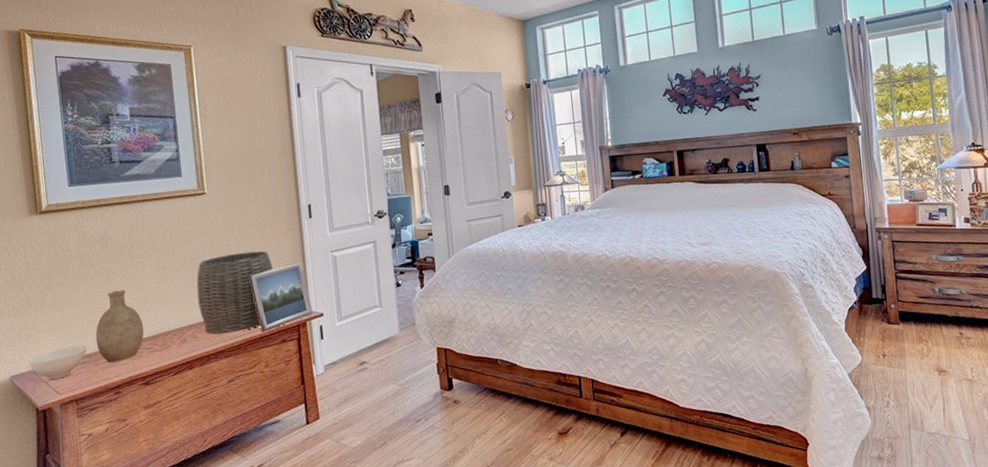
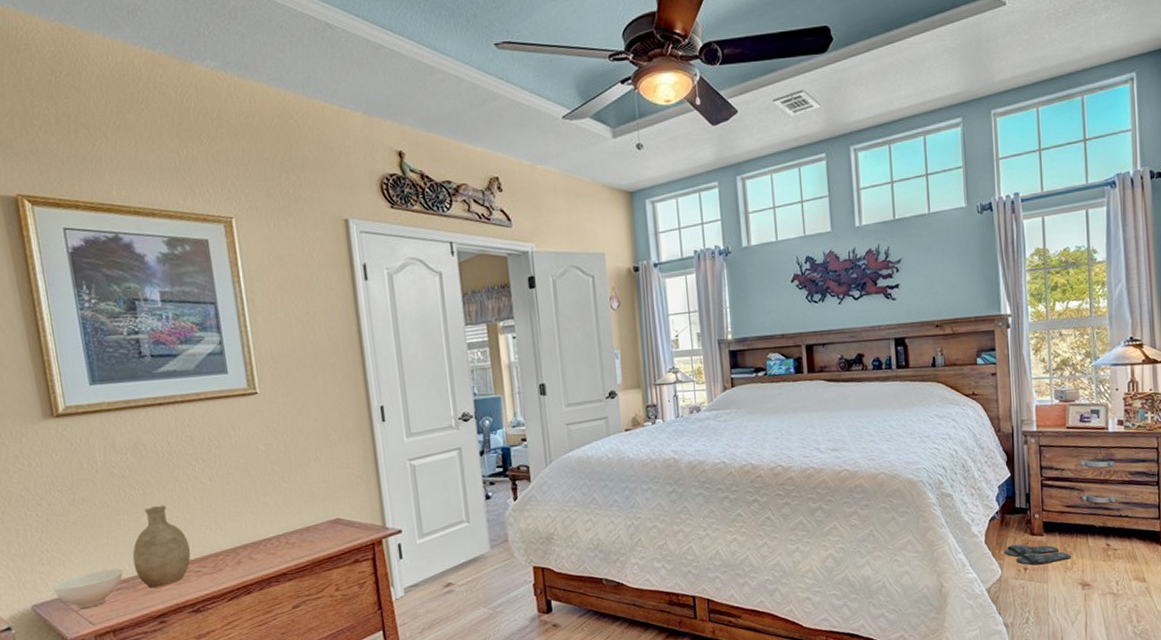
woven basket: present [196,250,273,335] -> none [251,459,341,555]
picture frame: present [249,261,313,332] -> none [313,471,390,552]
slippers: none [863,332,927,352] -> present [1003,544,1071,566]

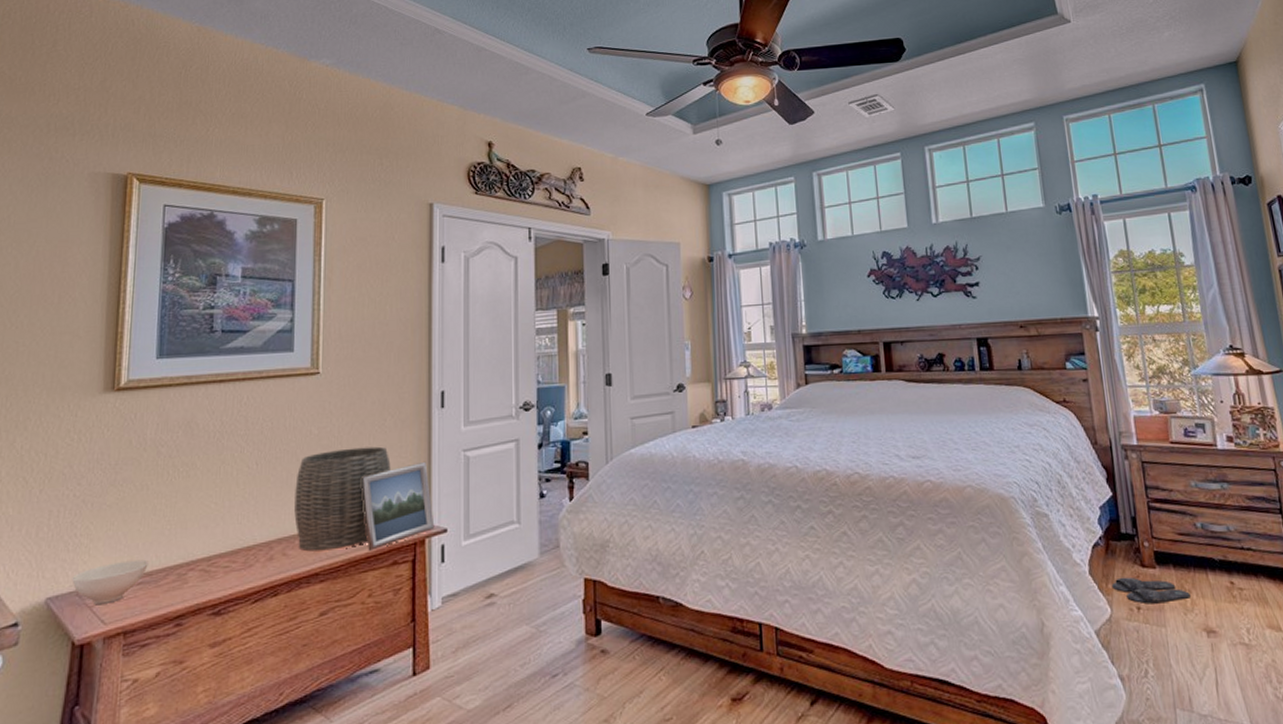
decorative vase: present [132,505,191,588] -> none [160,489,223,584]
woven basket: none [251,459,341,555] -> present [294,446,391,552]
picture frame: none [313,471,390,552] -> present [360,461,435,551]

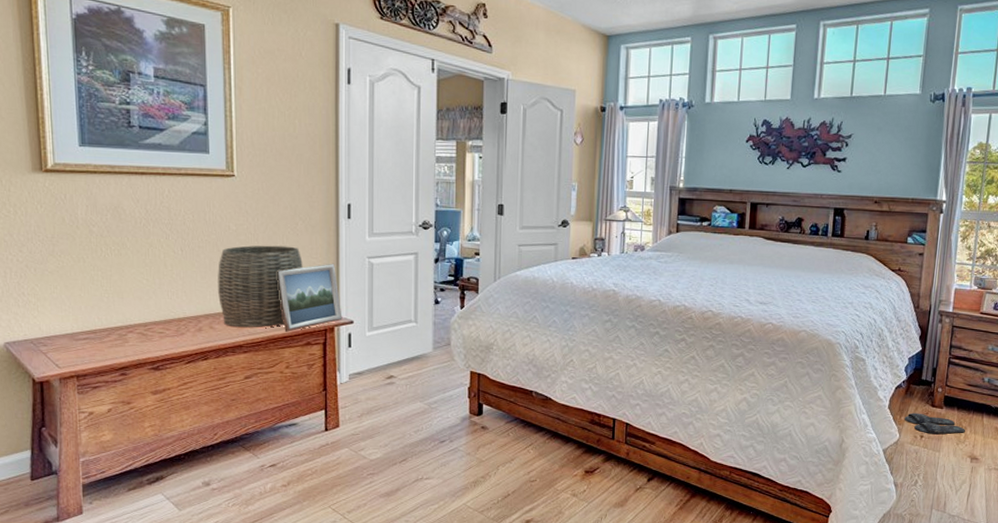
bowl: present [72,559,149,604] -> none [25,319,92,352]

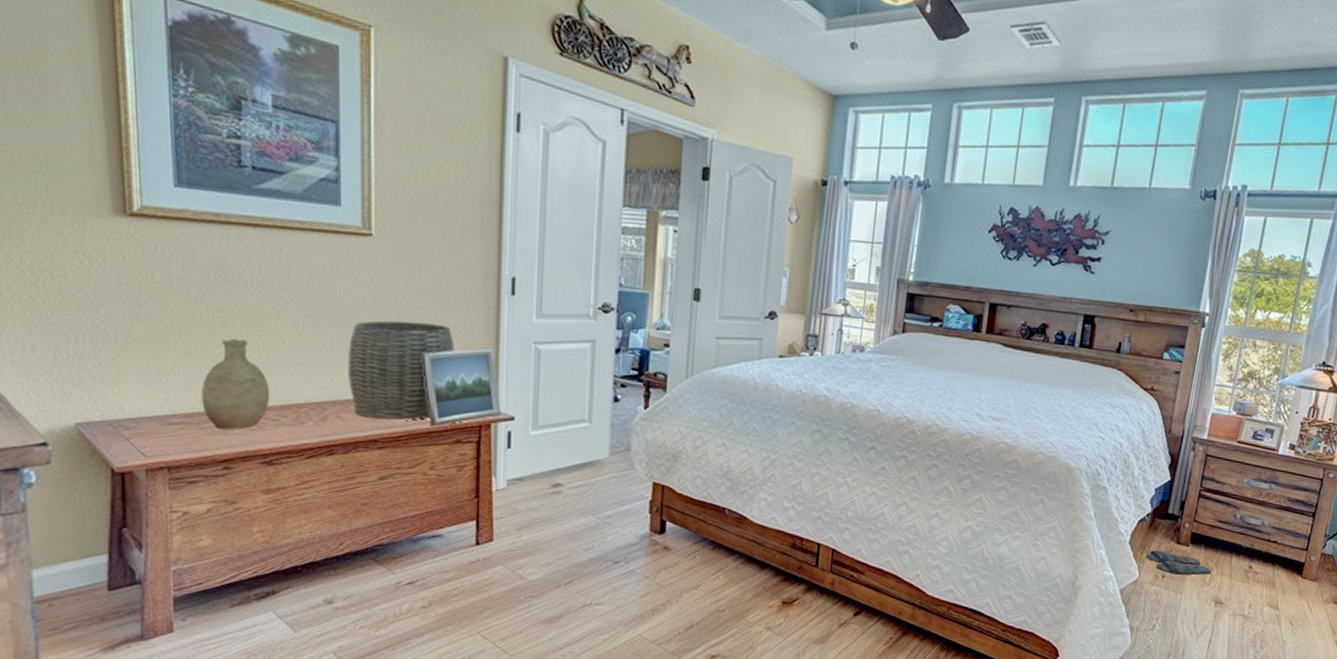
decorative vase: none [102,266,157,342] -> present [201,338,271,430]

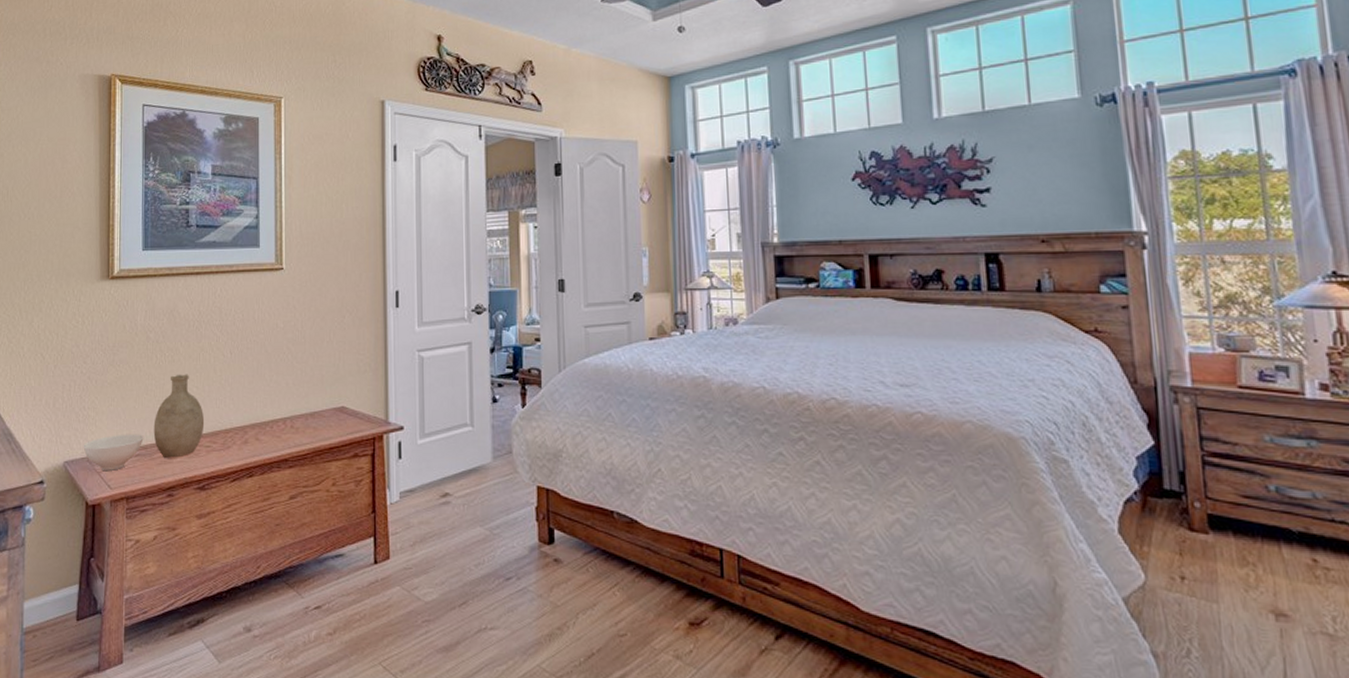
bowl: none [102,398,188,437] -> present [83,434,144,471]
woven basket: present [348,320,454,421] -> none [265,342,350,439]
picture frame: present [421,347,501,427] -> none [323,359,392,442]
slippers: present [1145,549,1212,575] -> none [1147,540,1255,575]

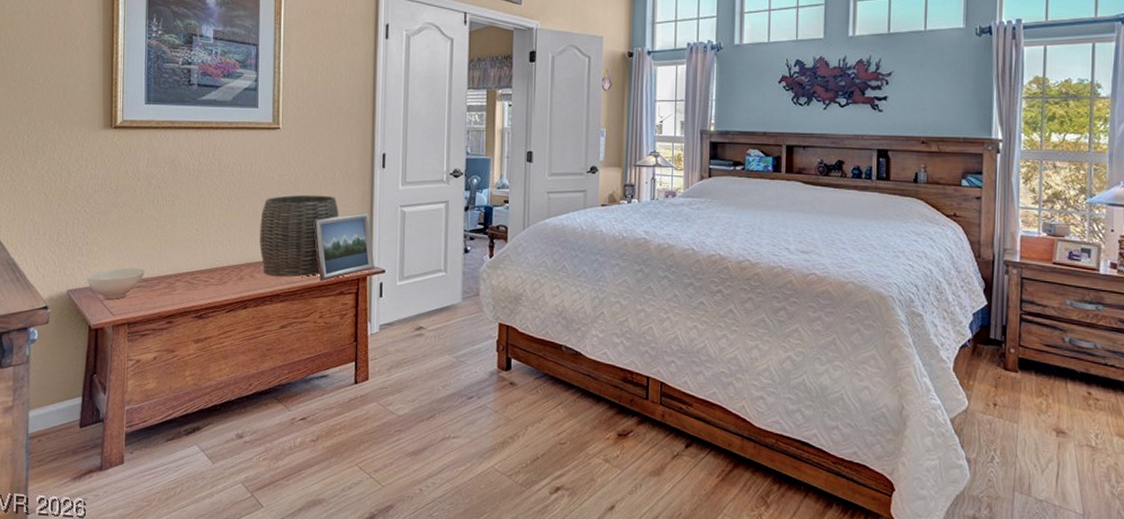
decorative vase: present [153,374,205,458] -> none [154,216,203,290]
woven basket: none [265,342,350,439] -> present [260,195,339,277]
picture frame: none [323,359,392,442] -> present [314,212,375,281]

